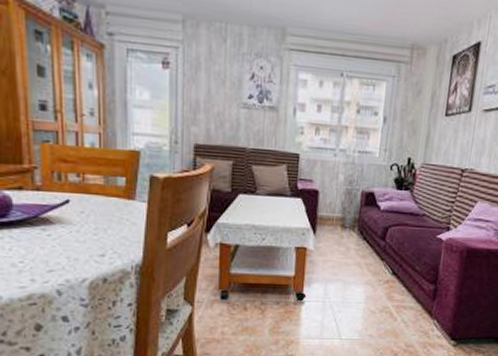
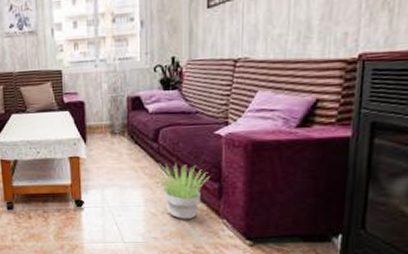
potted plant: none [379,263,428,318] -> present [155,163,210,219]

